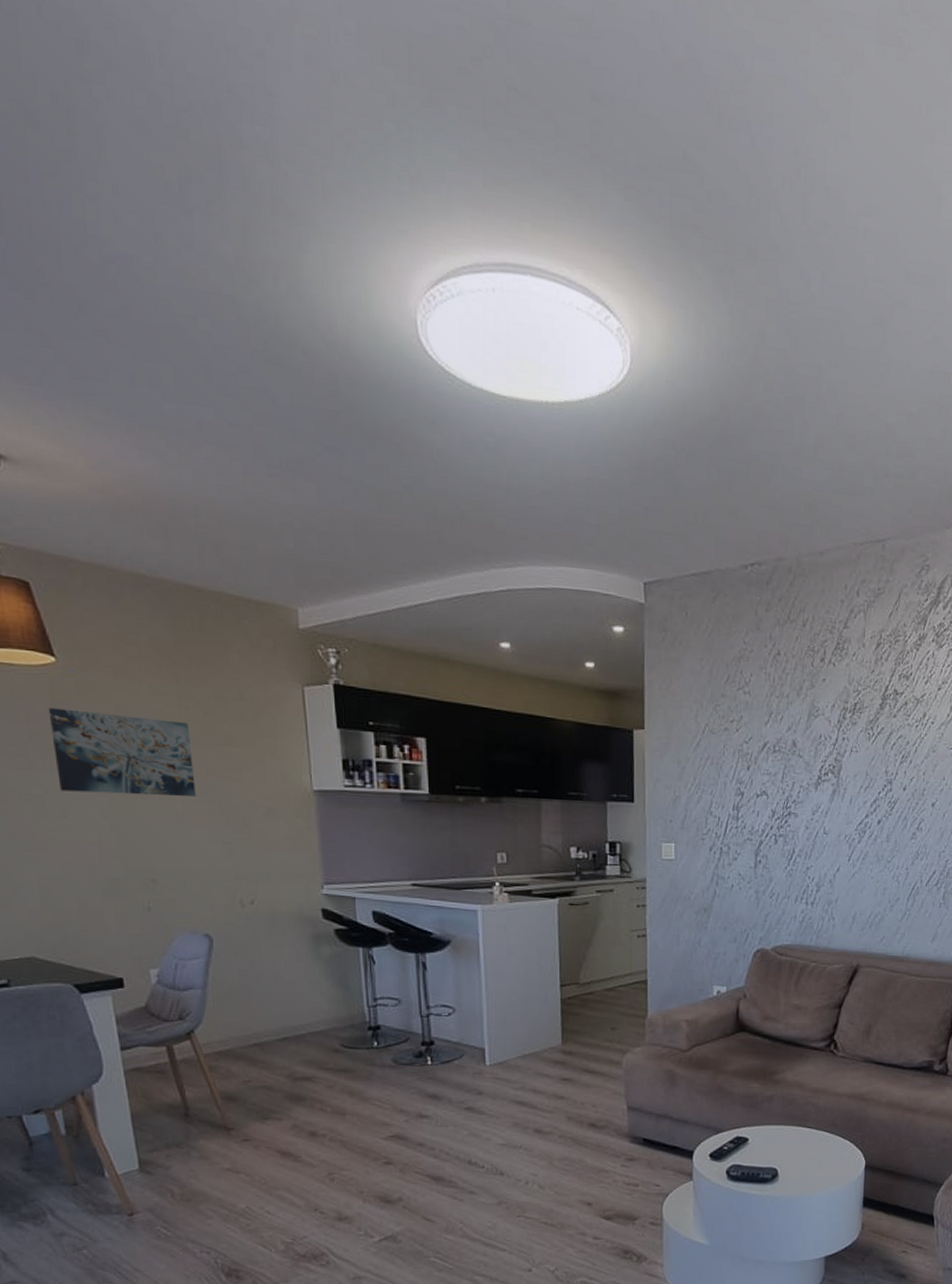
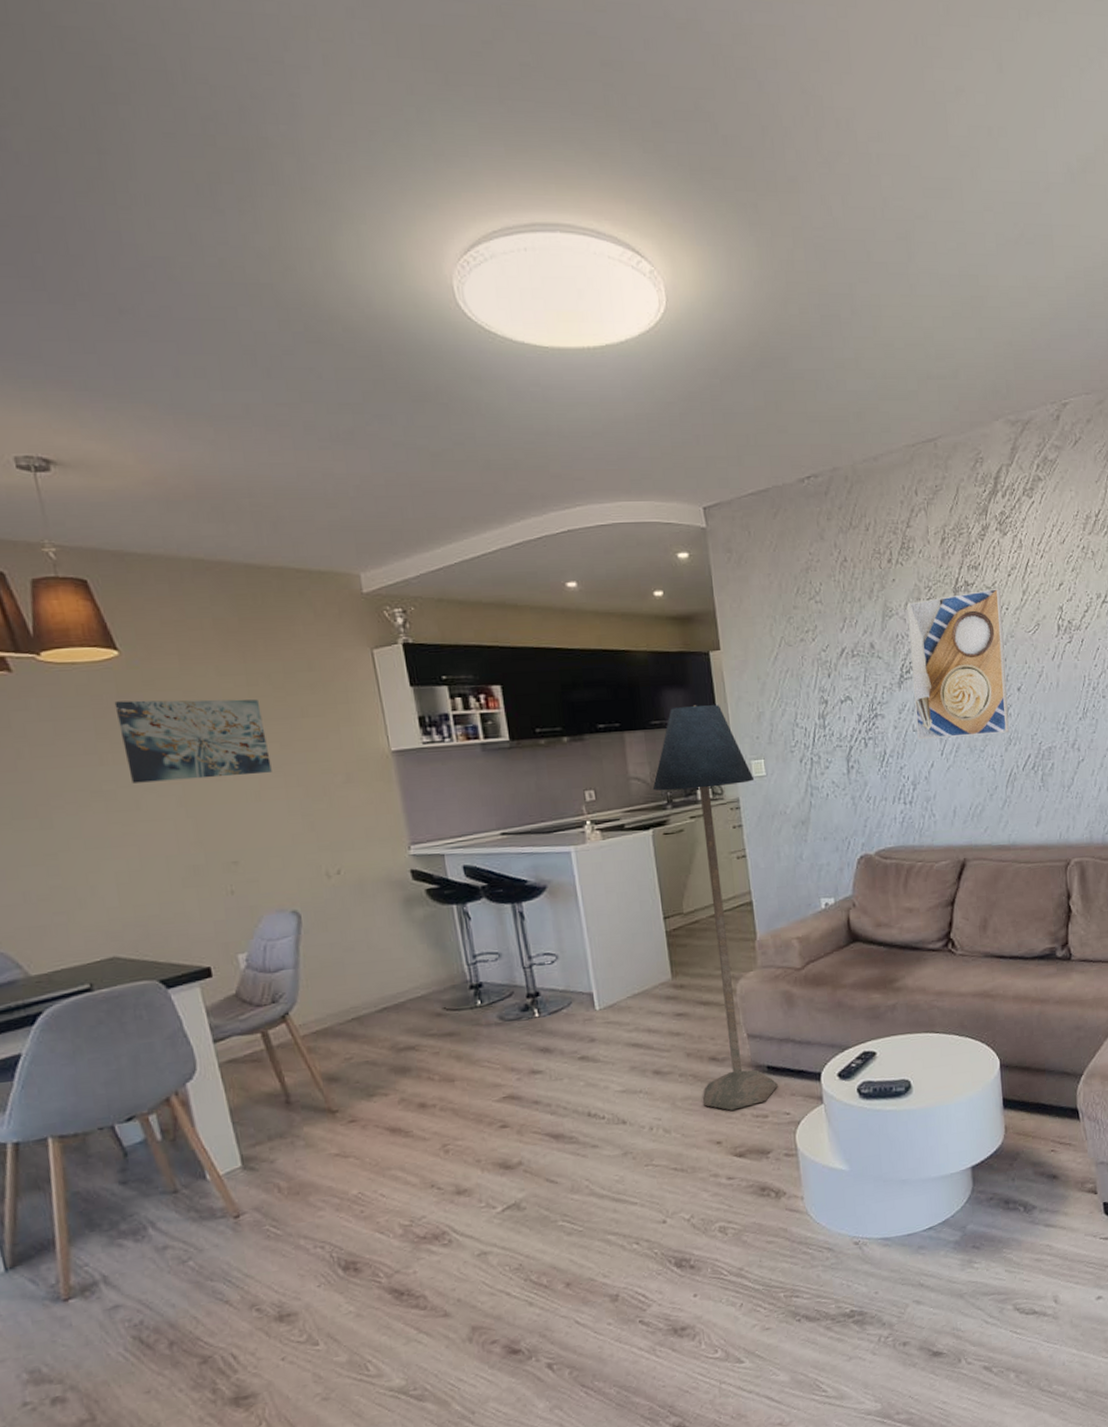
floor lamp: none [563,781,663,1176] -> present [652,705,778,1111]
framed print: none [828,700,928,847] -> present [907,589,1009,739]

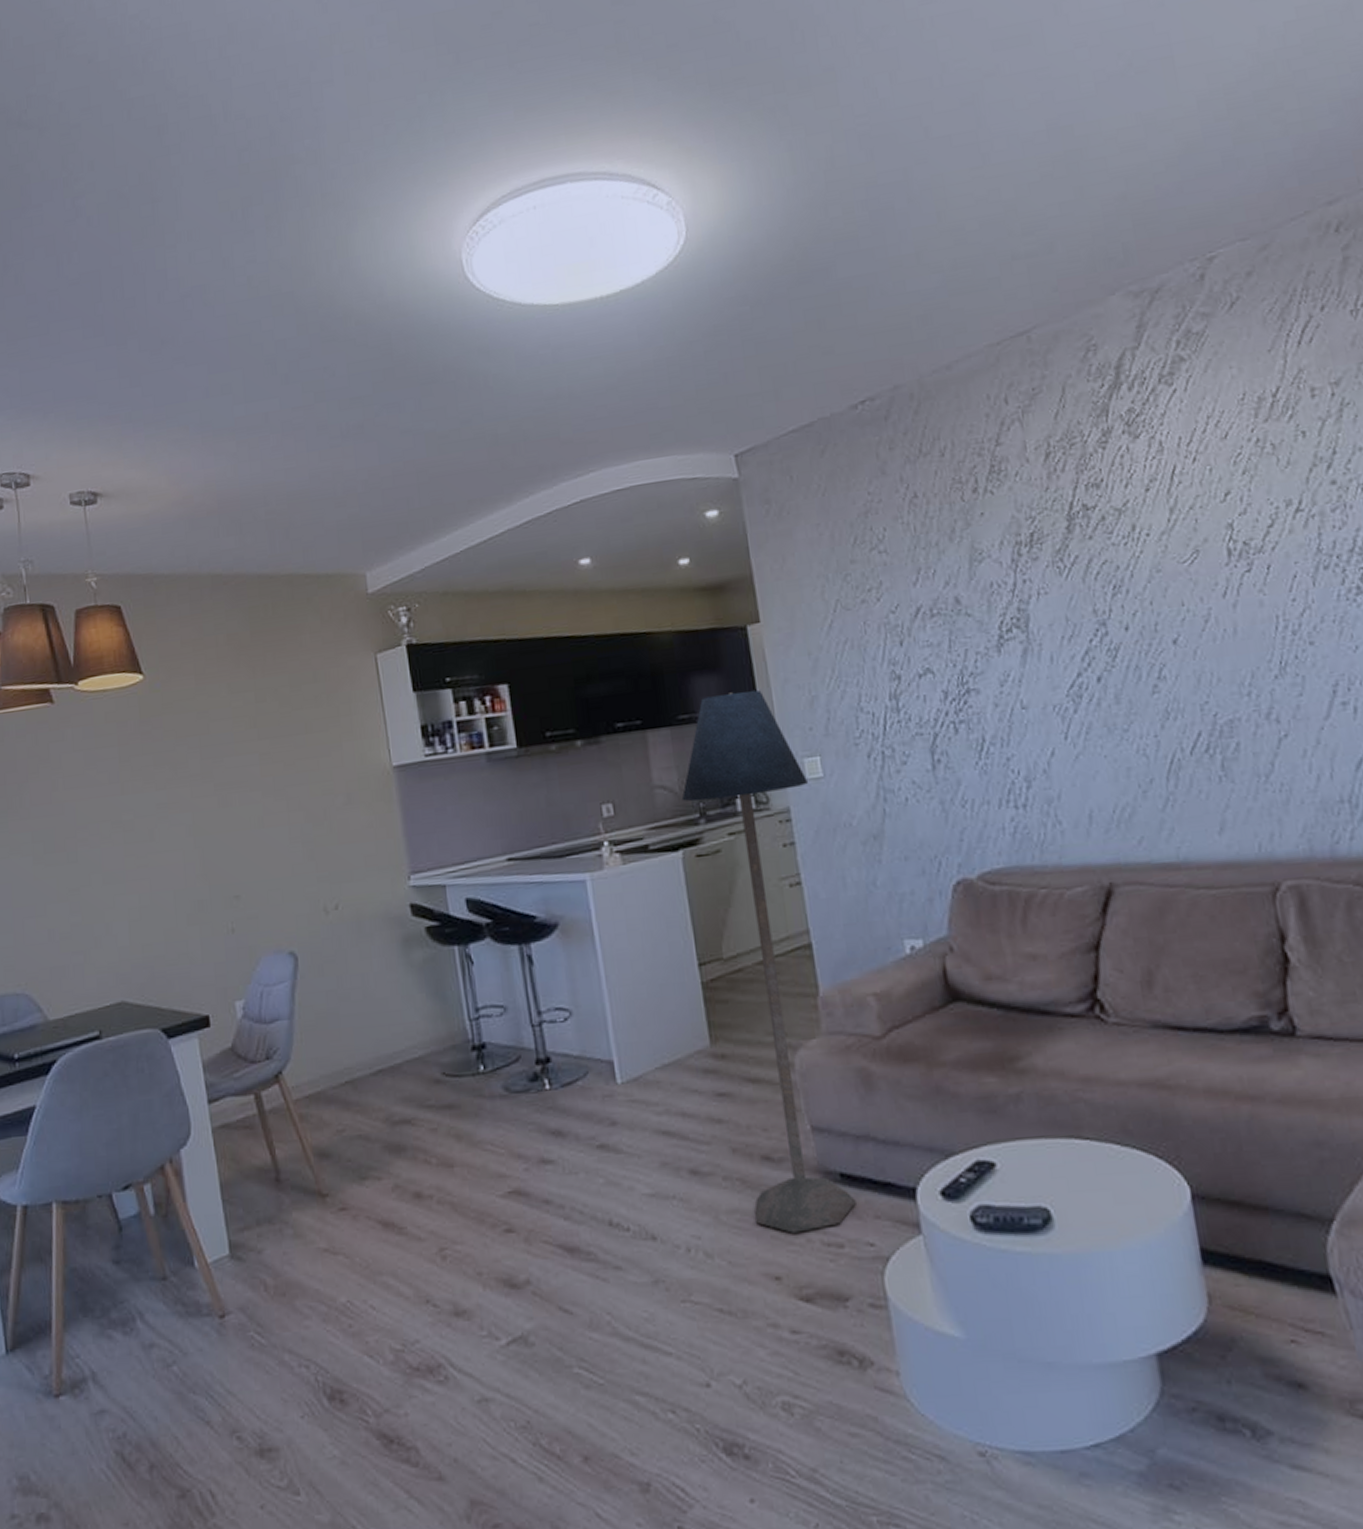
wall art: present [114,699,272,783] -> none [137,716,275,813]
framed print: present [907,589,1009,739] -> none [1003,509,1165,719]

